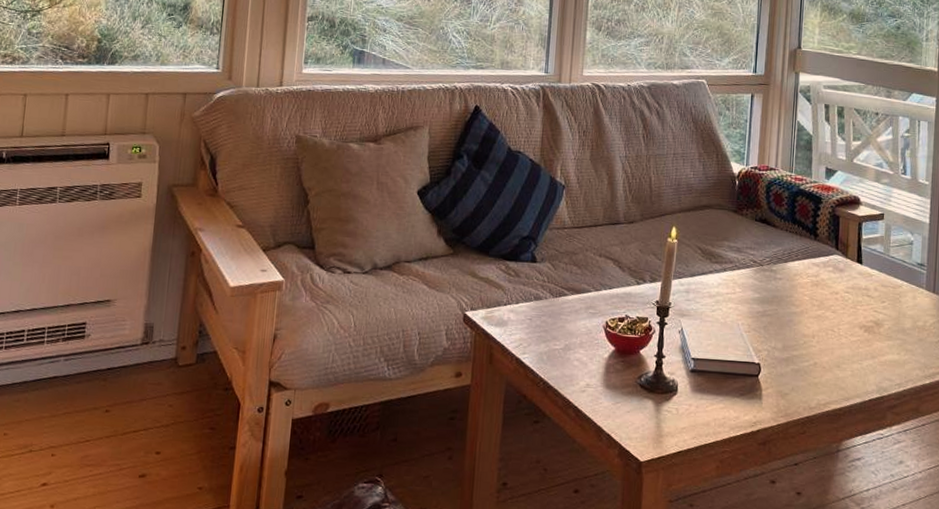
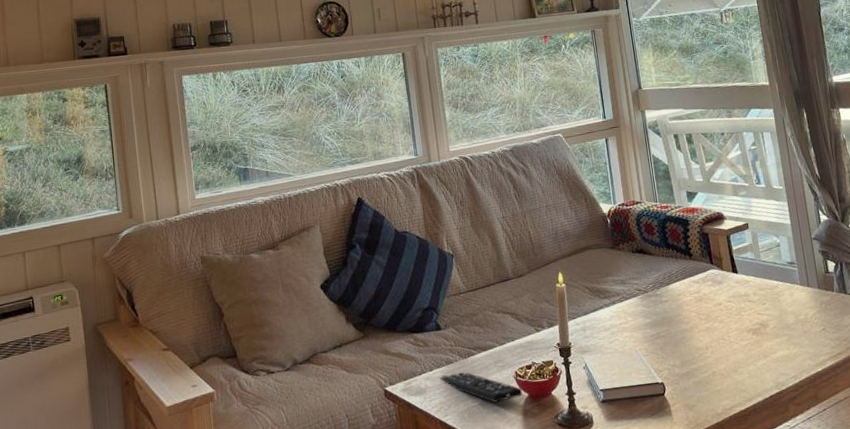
remote control: none [525,310,610,350] -> present [440,372,523,403]

